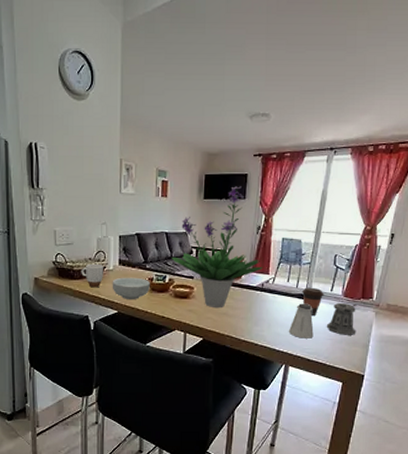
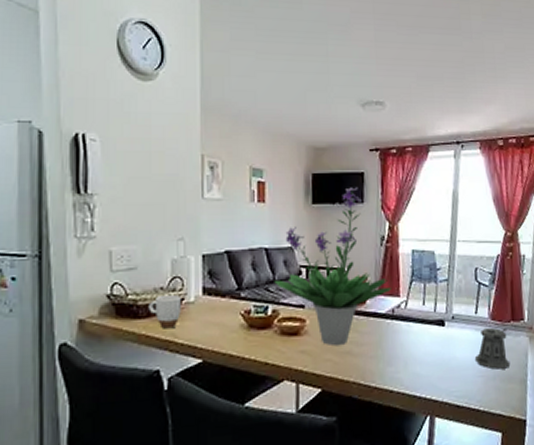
cereal bowl: present [112,277,150,299] -> none [193,310,247,342]
saltshaker: present [289,303,314,339] -> none [431,331,461,378]
coffee cup: present [302,287,324,315] -> none [442,310,468,347]

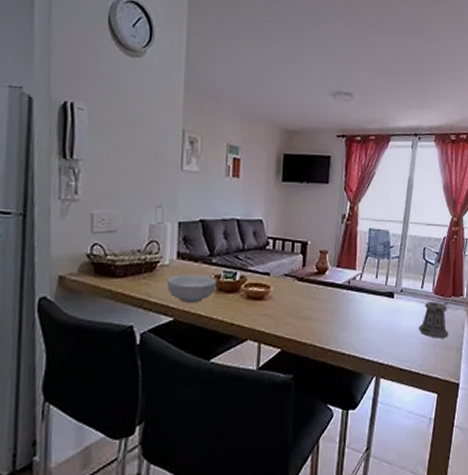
mug: present [148,294,181,329] -> none [125,256,156,289]
cereal bowl: none [193,310,247,342] -> present [167,274,216,303]
potted plant: present [274,187,392,346] -> none [243,168,350,312]

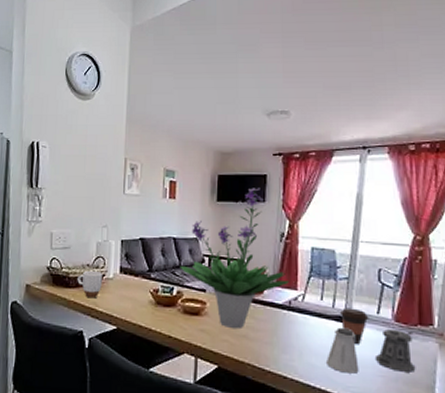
mug: none [125,256,156,289] -> present [77,270,102,299]
cereal bowl: present [167,274,216,303] -> none [111,287,155,314]
potted plant: none [243,168,350,312] -> present [180,188,290,329]
saltshaker: none [379,303,405,344] -> present [327,327,359,374]
coffee cup: none [392,284,415,317] -> present [340,307,369,344]

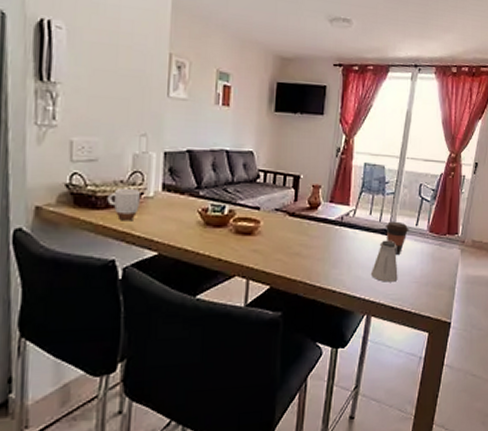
potted plant: present [180,188,290,329] -> none [232,99,343,248]
pepper shaker: present [374,328,416,372] -> none [411,238,443,277]

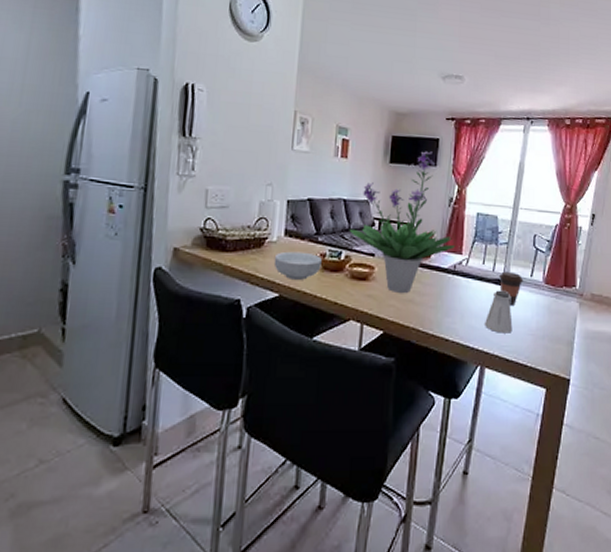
mug: present [107,187,140,221] -> none [235,232,265,264]
cereal bowl: none [151,207,204,237] -> present [273,251,322,280]
potted plant: none [232,99,343,248] -> present [349,151,456,294]

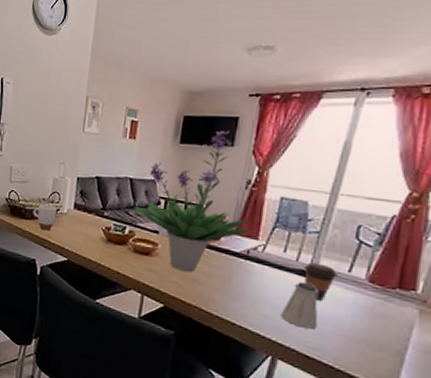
mug: none [235,232,265,264] -> present [33,204,57,231]
cereal bowl: present [273,251,322,280] -> none [64,222,107,249]

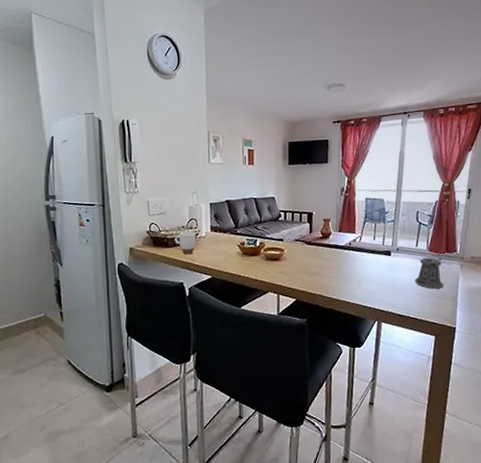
potted plant: present [134,130,251,273] -> none [261,151,350,269]
saltshaker: present [281,281,319,330] -> none [379,259,403,294]
coffee cup: present [304,262,338,301] -> none [389,244,410,271]
pepper shaker: none [337,288,390,336] -> present [414,257,444,289]

